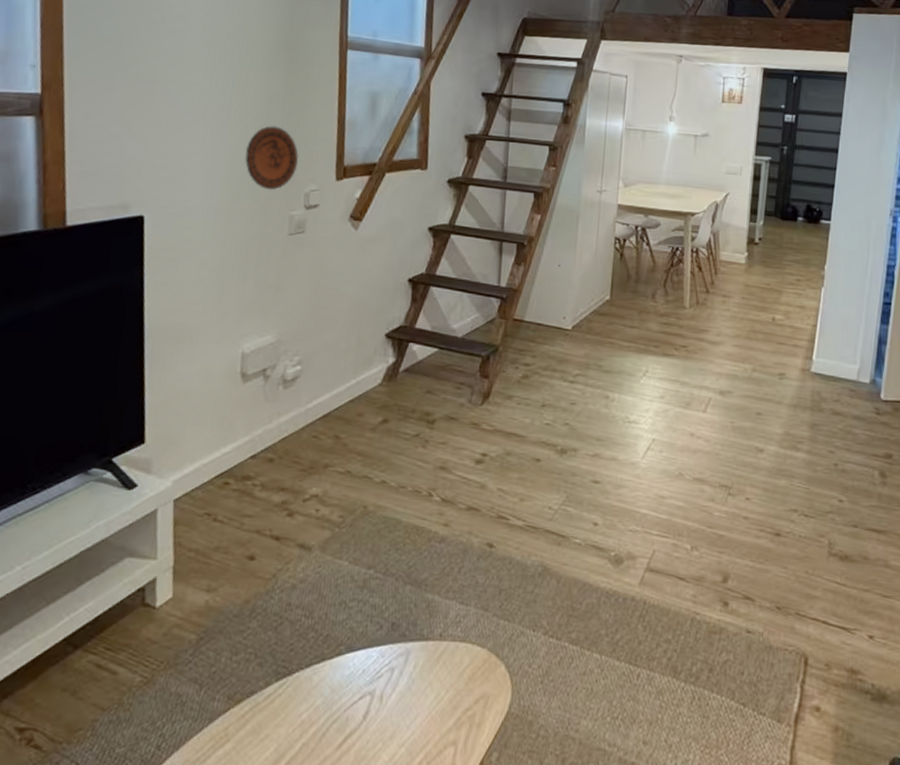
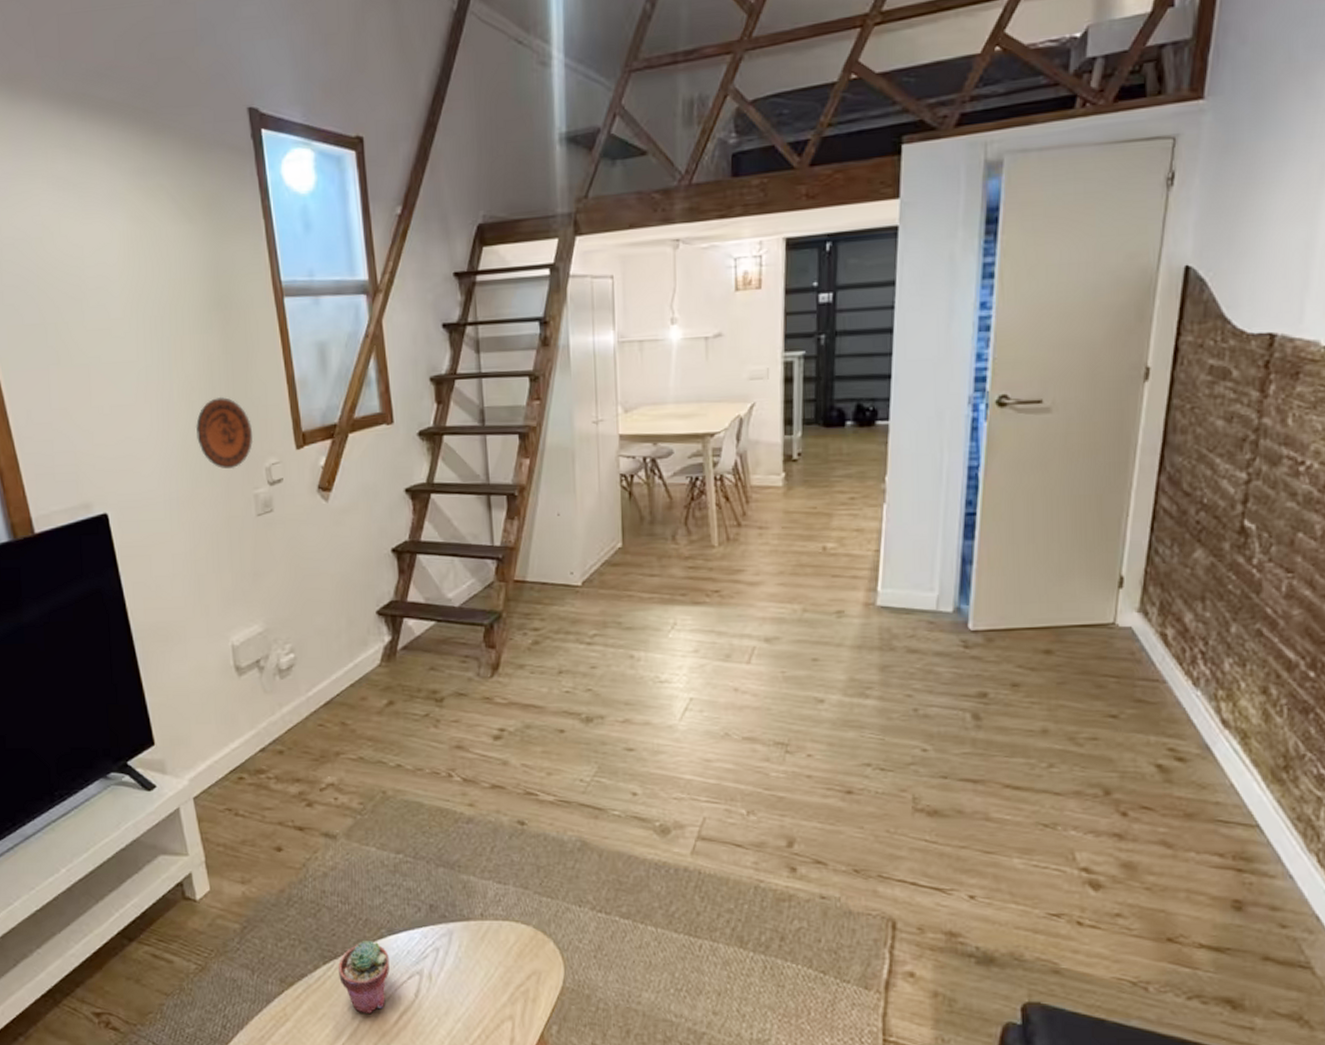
potted succulent: none [289,657,344,736] -> present [337,941,390,1013]

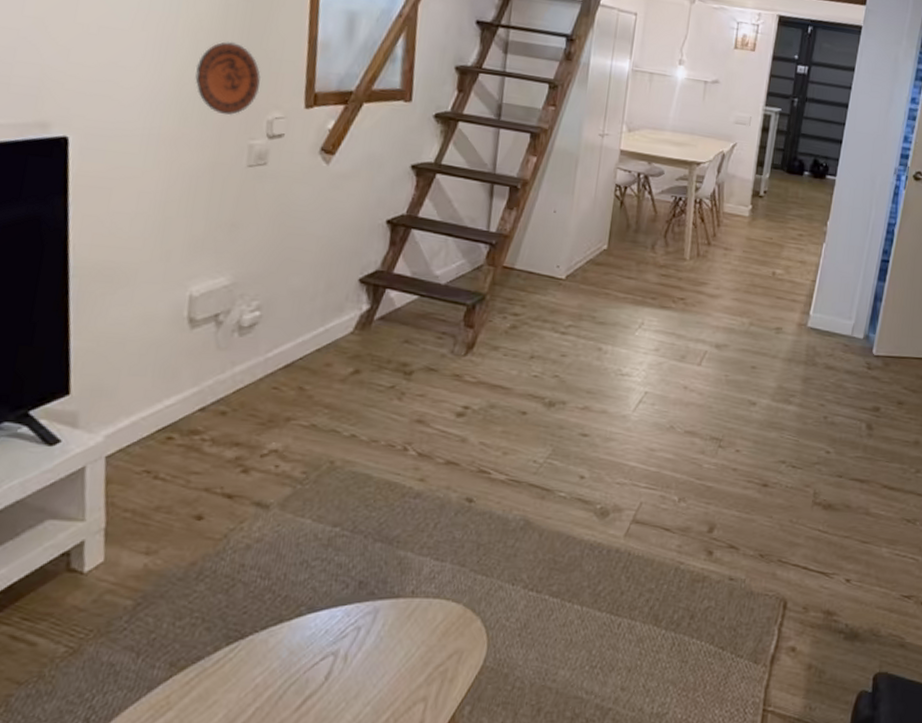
potted succulent: present [337,941,390,1013] -> none [241,619,304,699]

